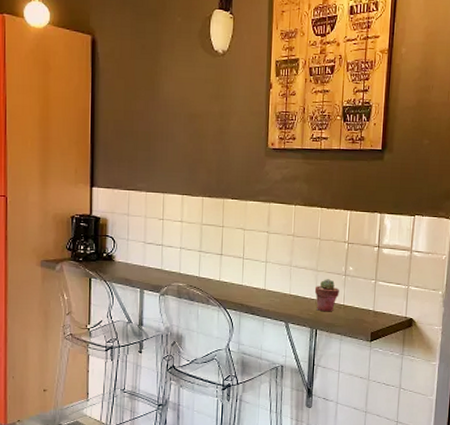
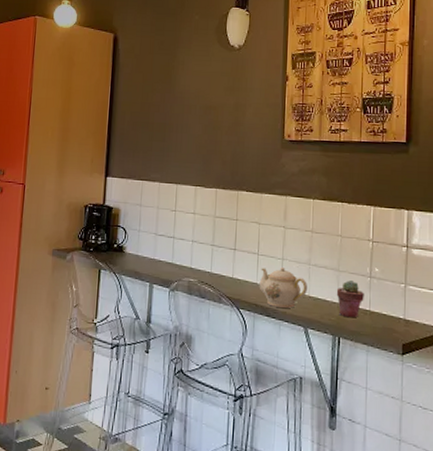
teapot: none [244,270,289,306] -> present [259,268,307,308]

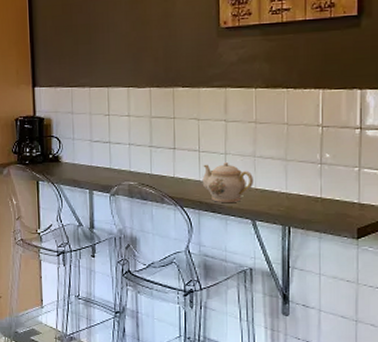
potted succulent: present [336,280,364,318] -> none [284,169,315,207]

